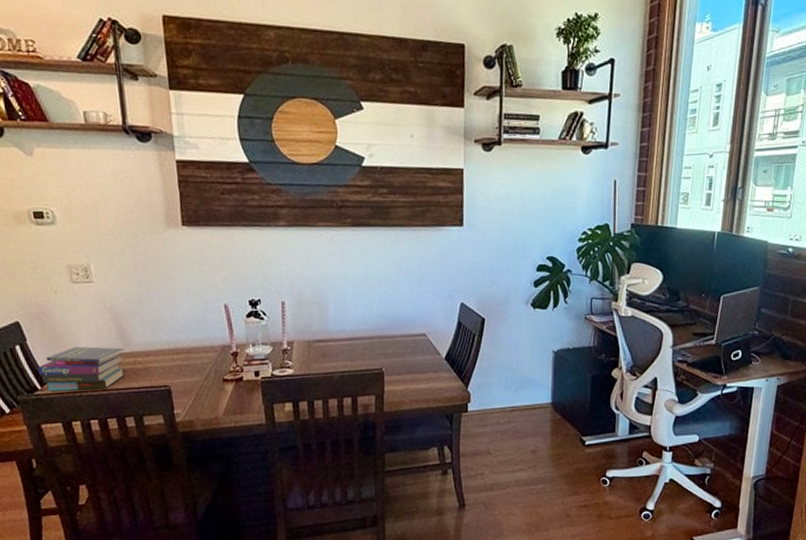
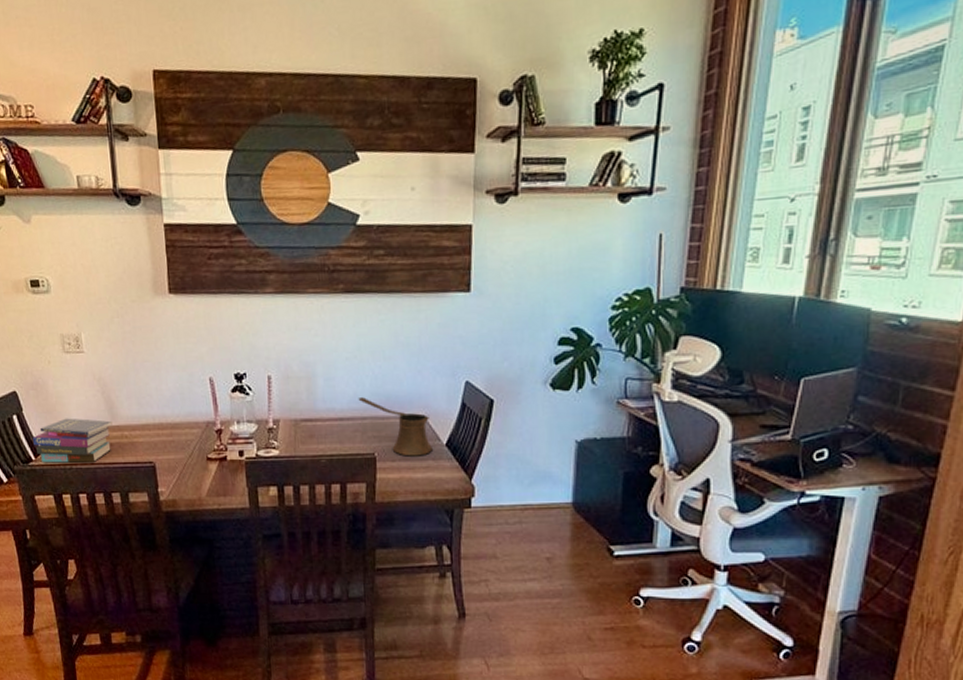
coffee pot: none [366,319,433,370] -> present [358,397,432,457]

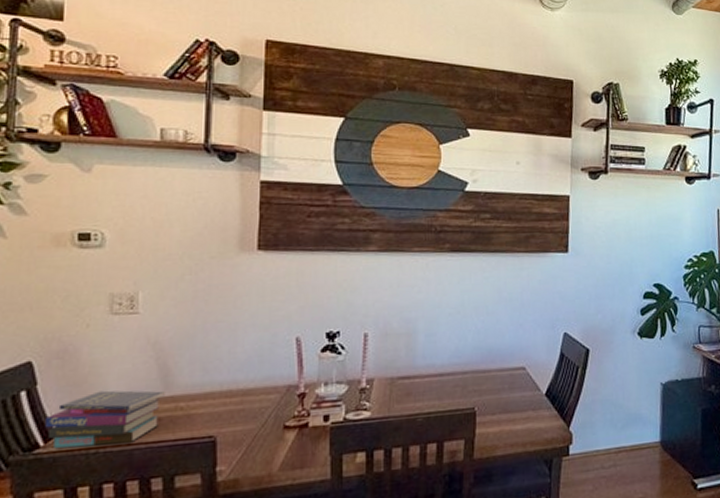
coffee pot: present [358,397,432,457] -> none [460,352,532,409]

